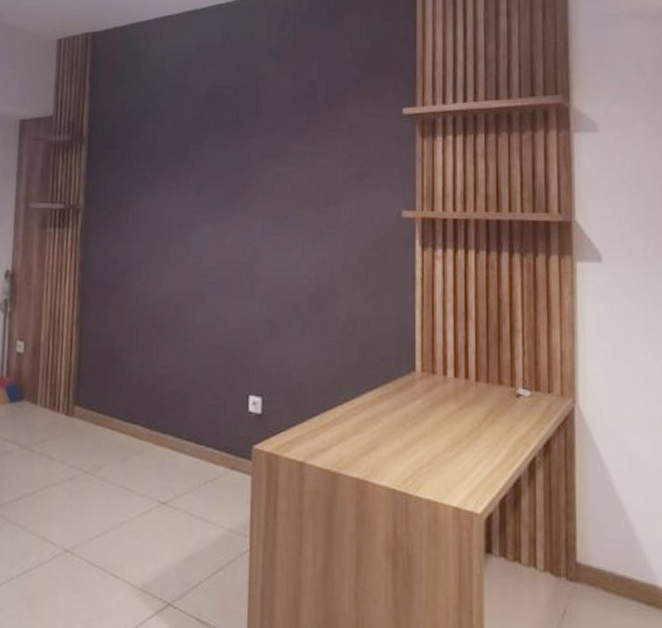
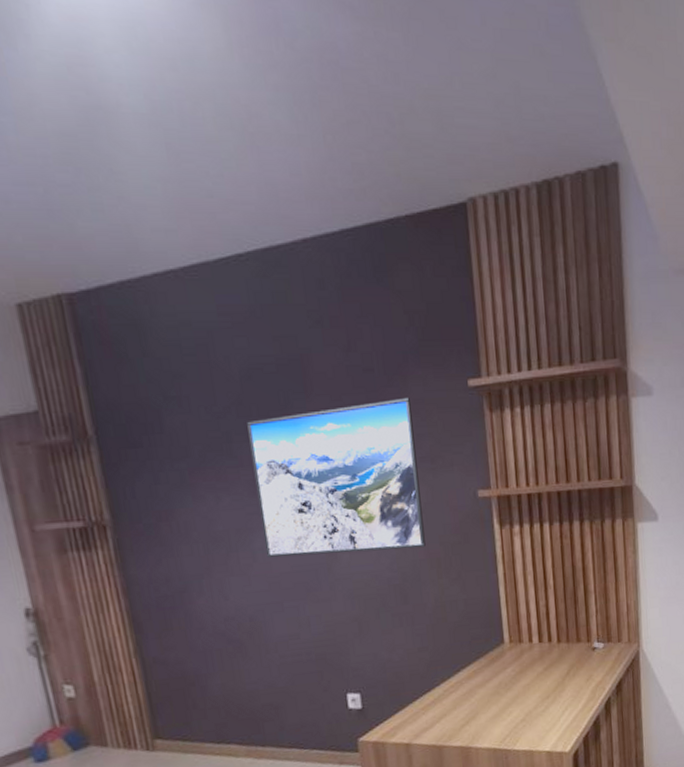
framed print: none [199,121,346,260] -> present [247,397,426,558]

